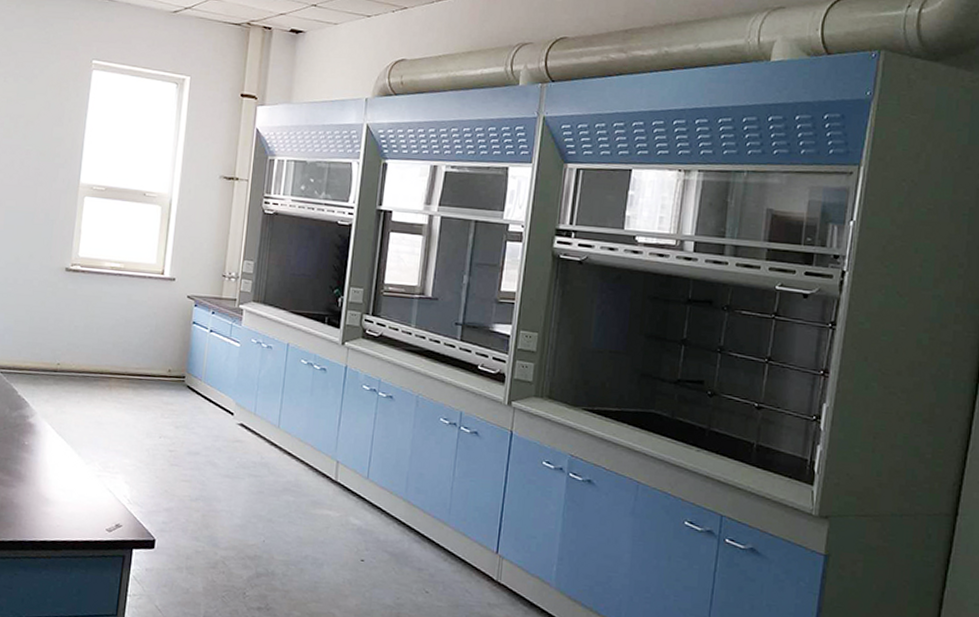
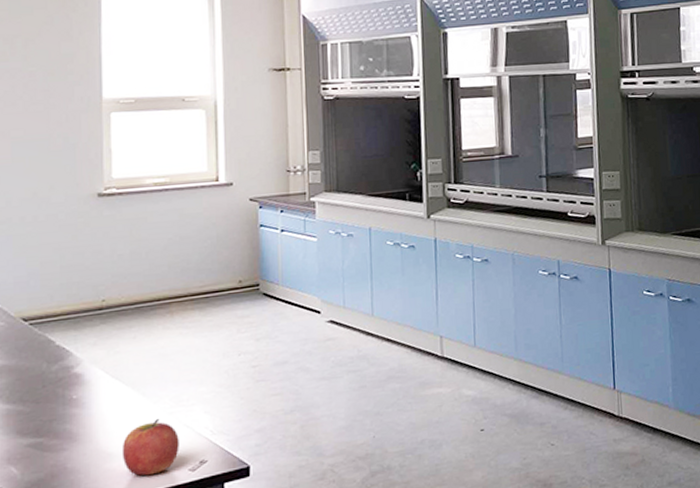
apple: none [56,478,102,527] -> present [121,419,179,476]

